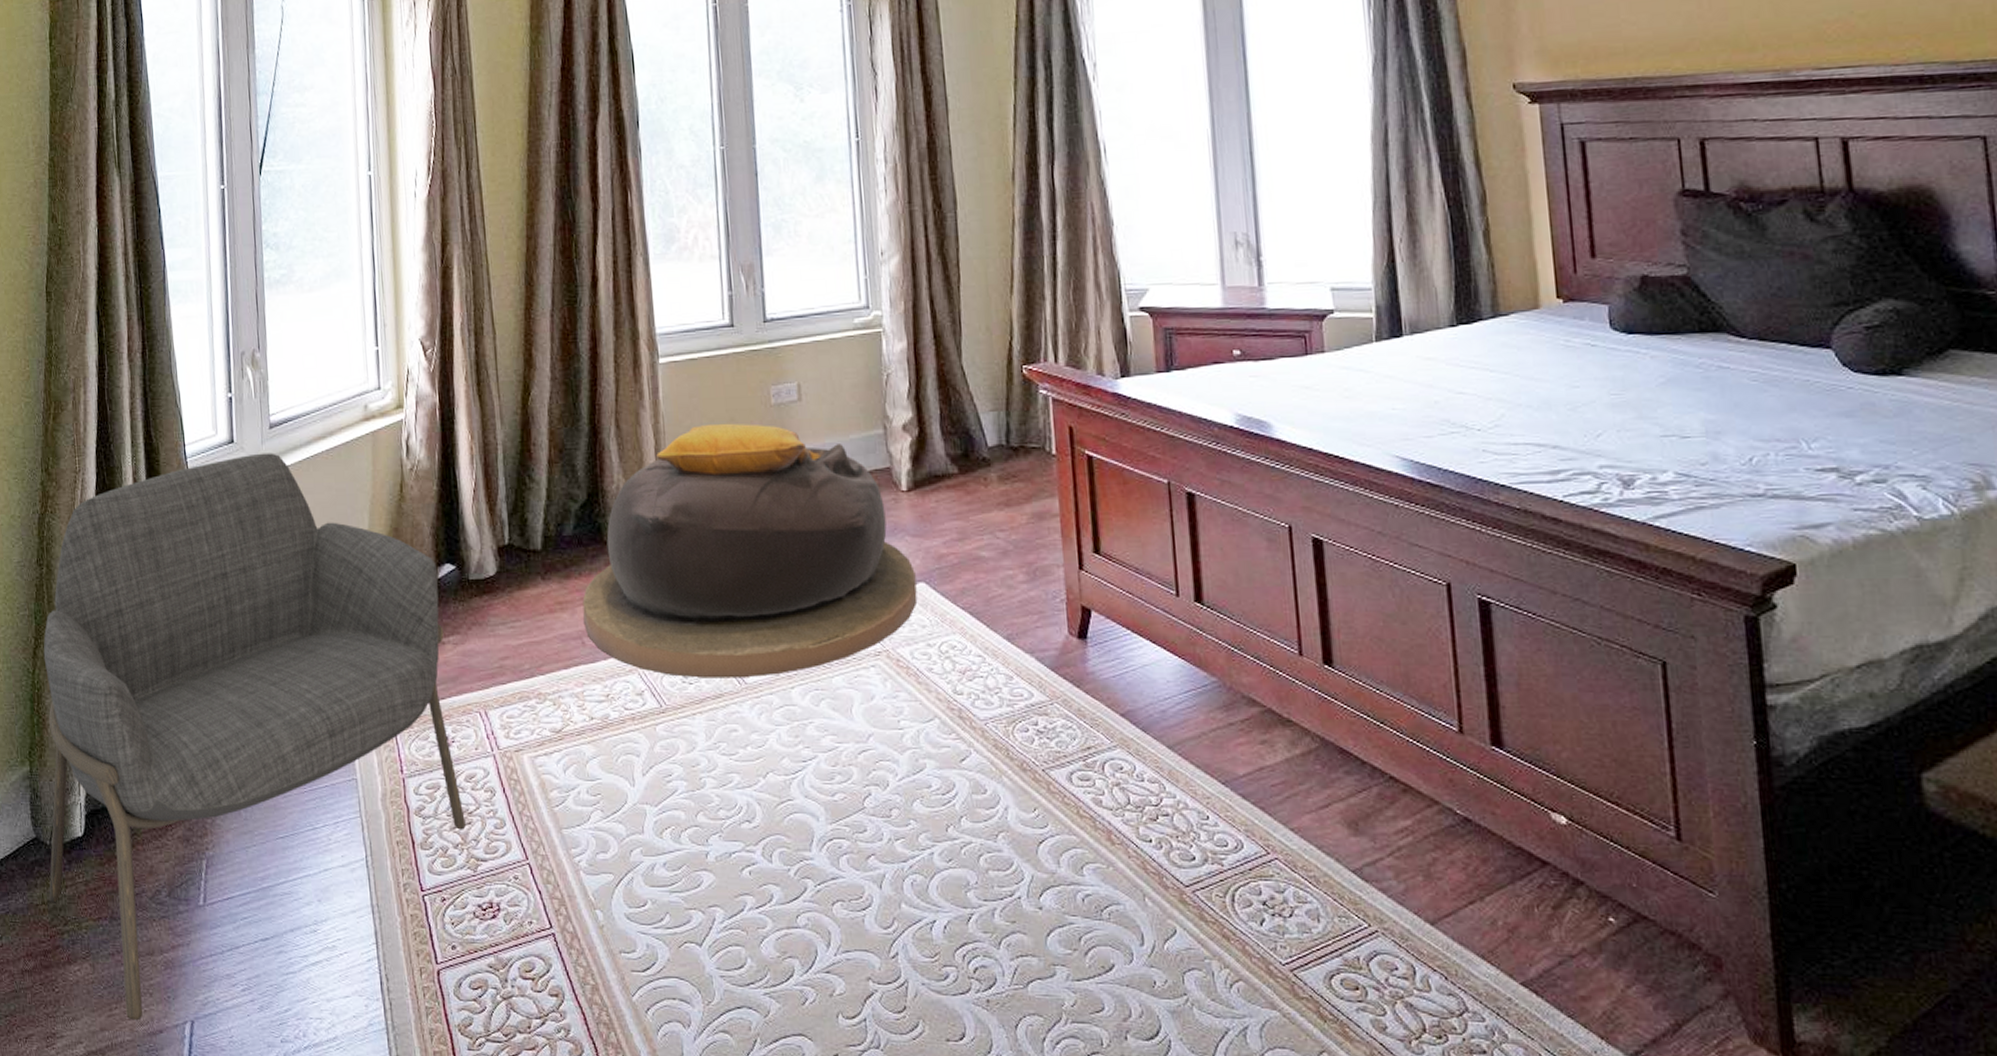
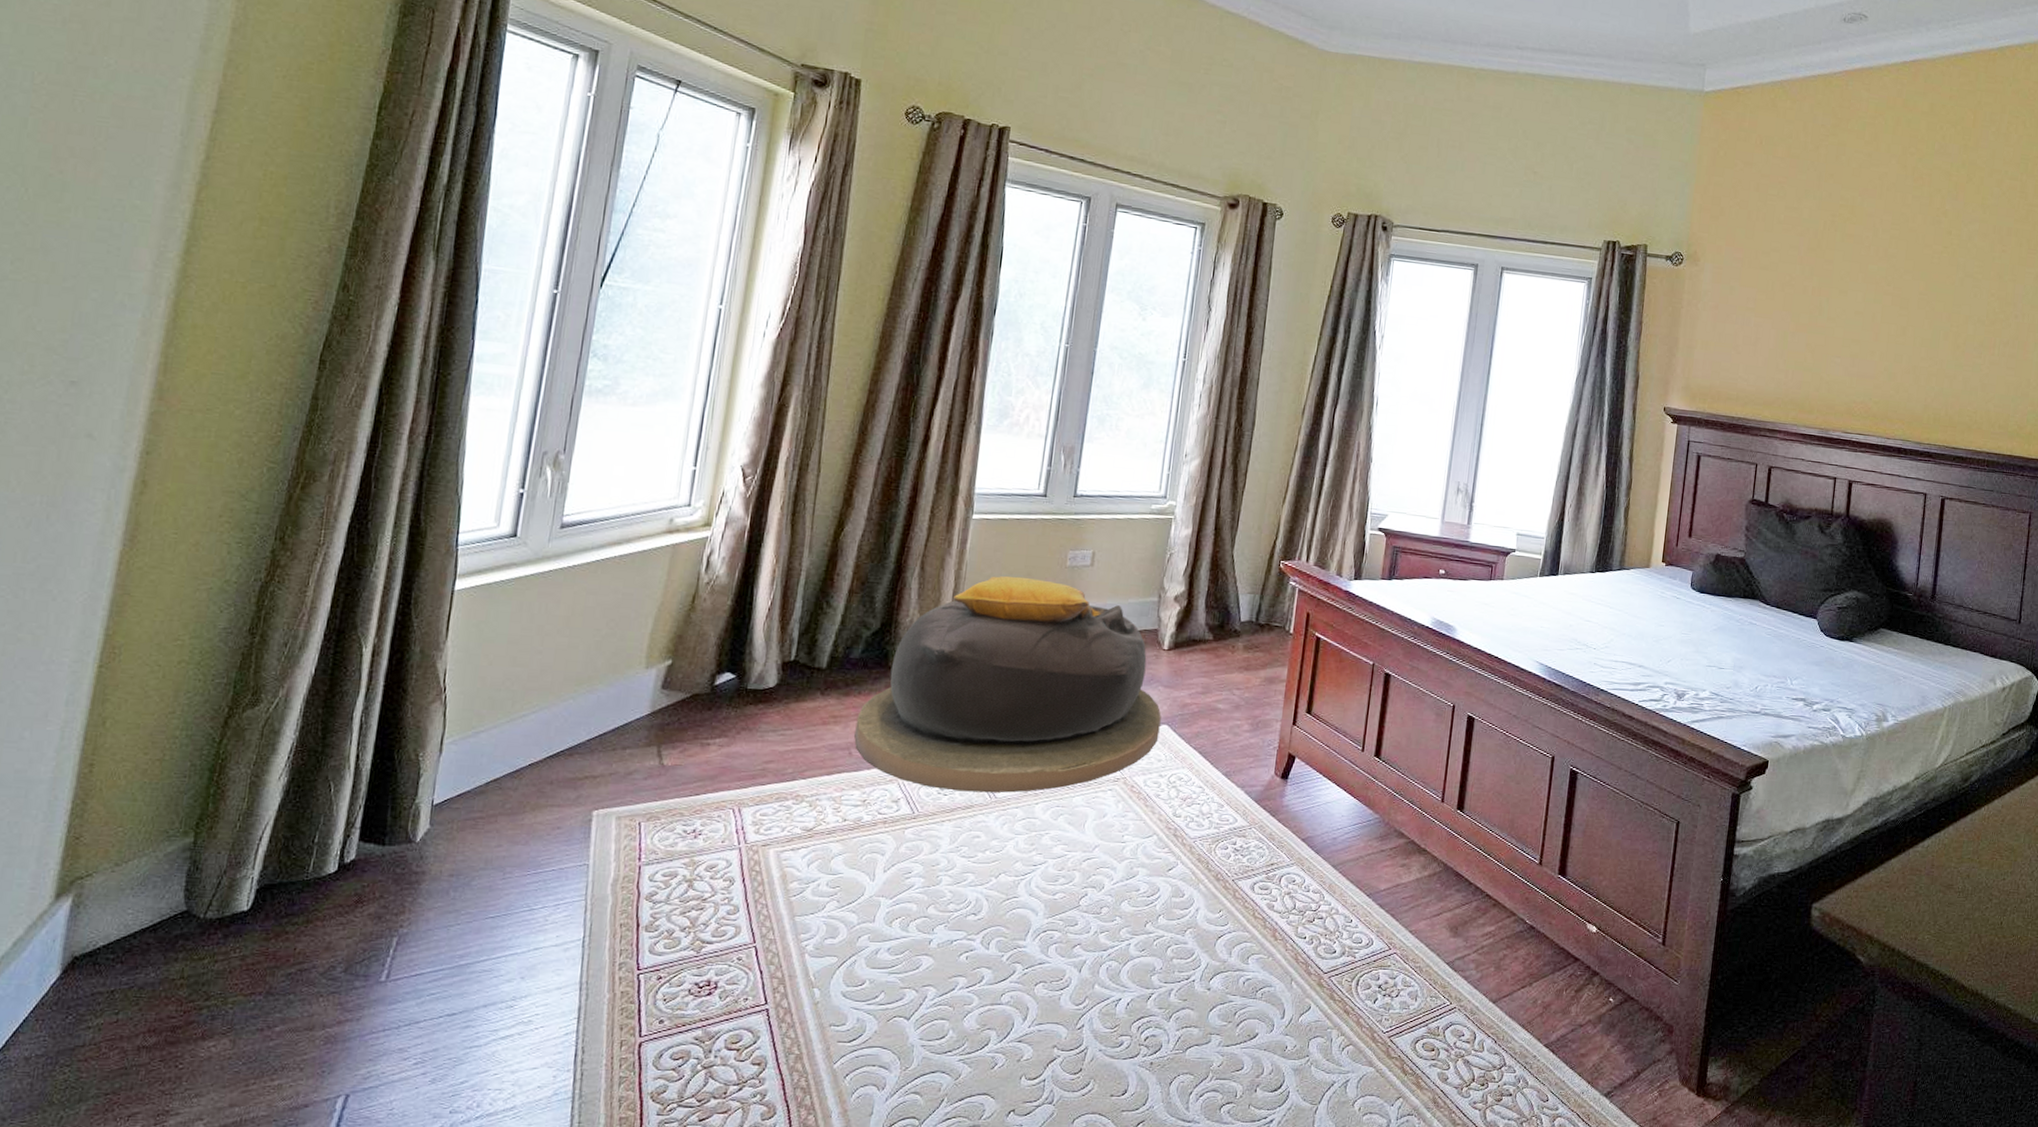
armchair: present [43,453,466,1021] -> none [191,550,717,1096]

